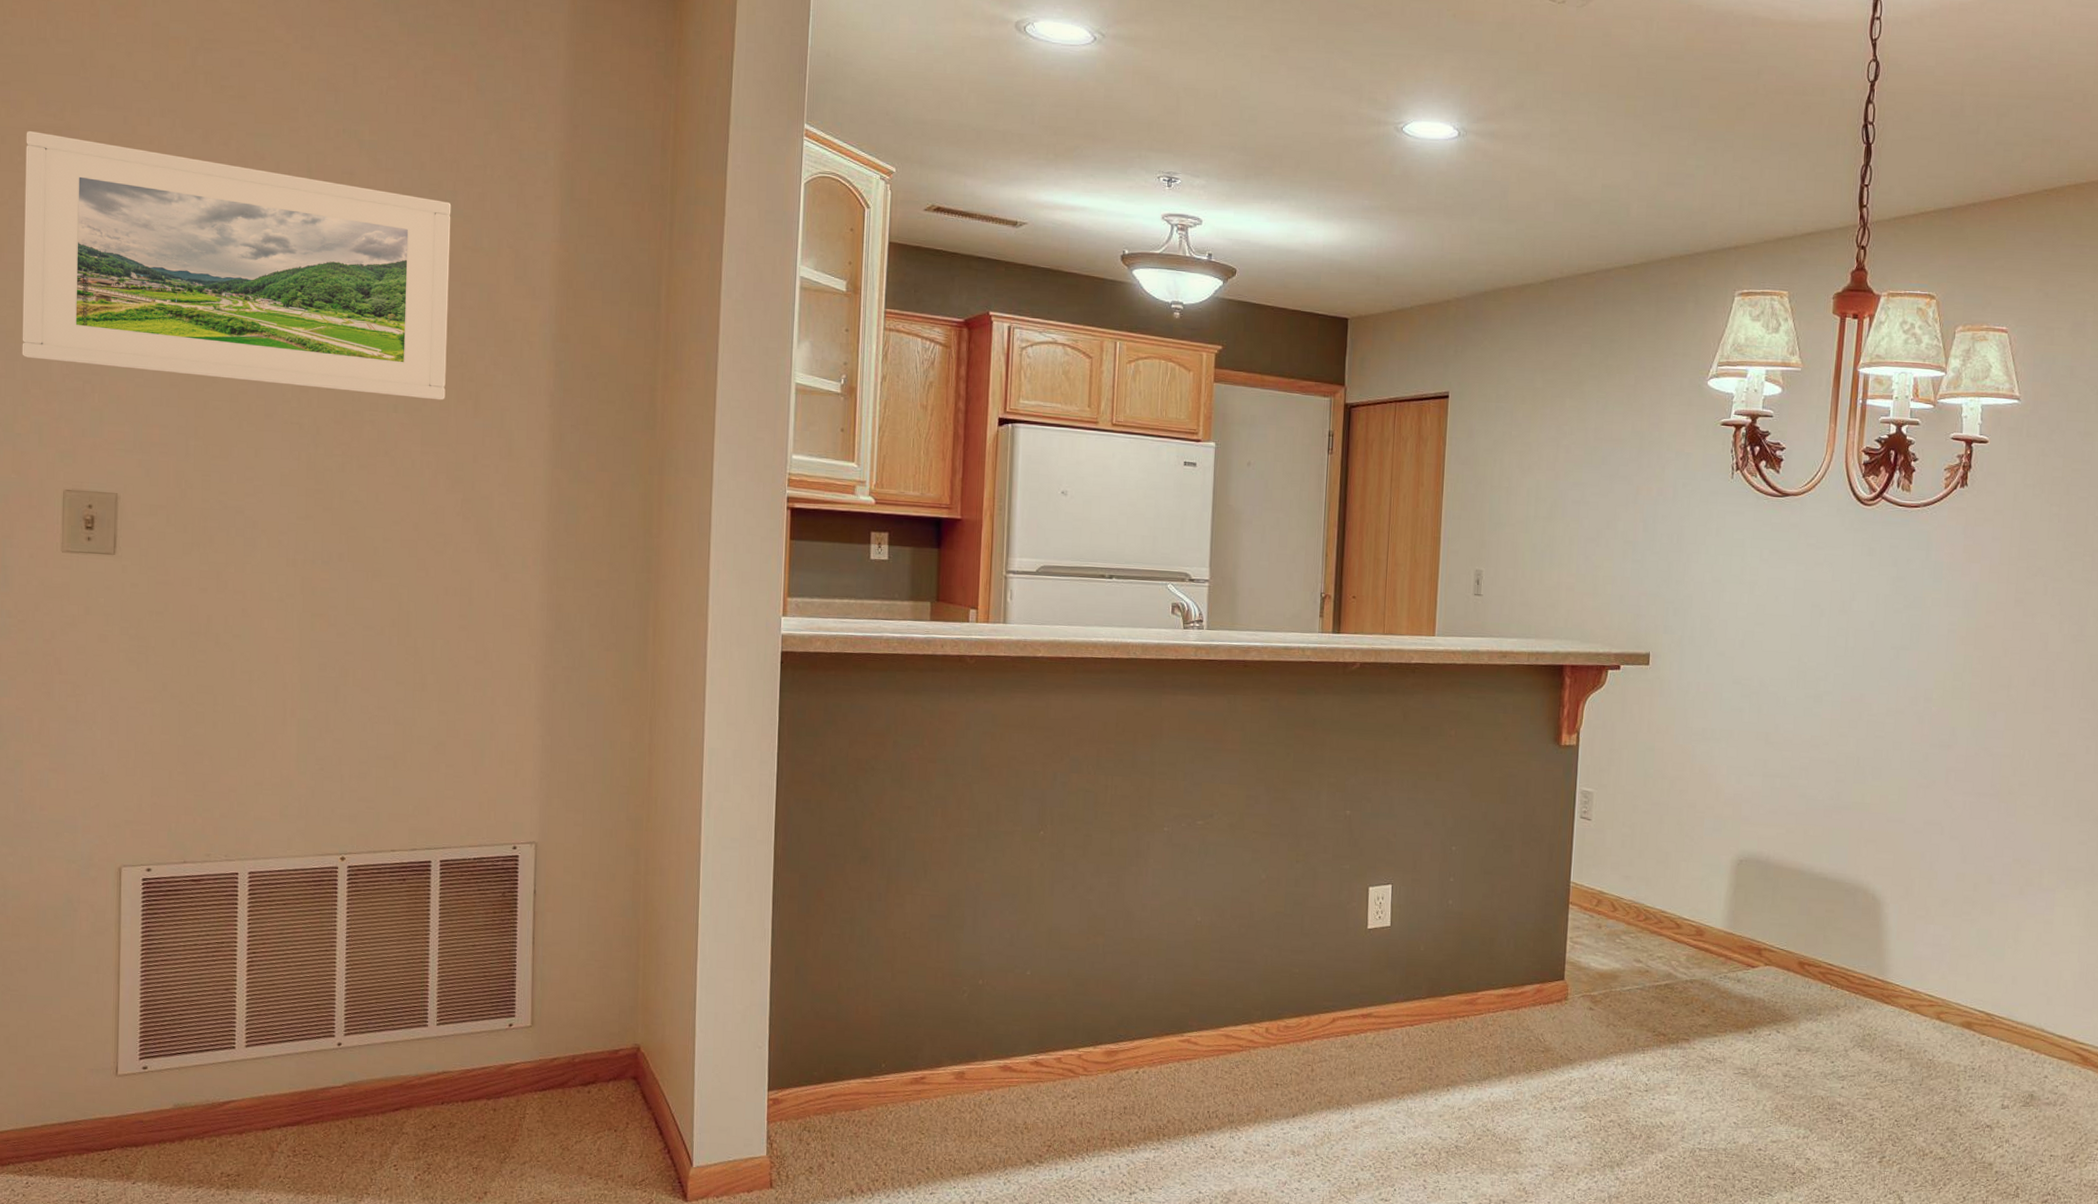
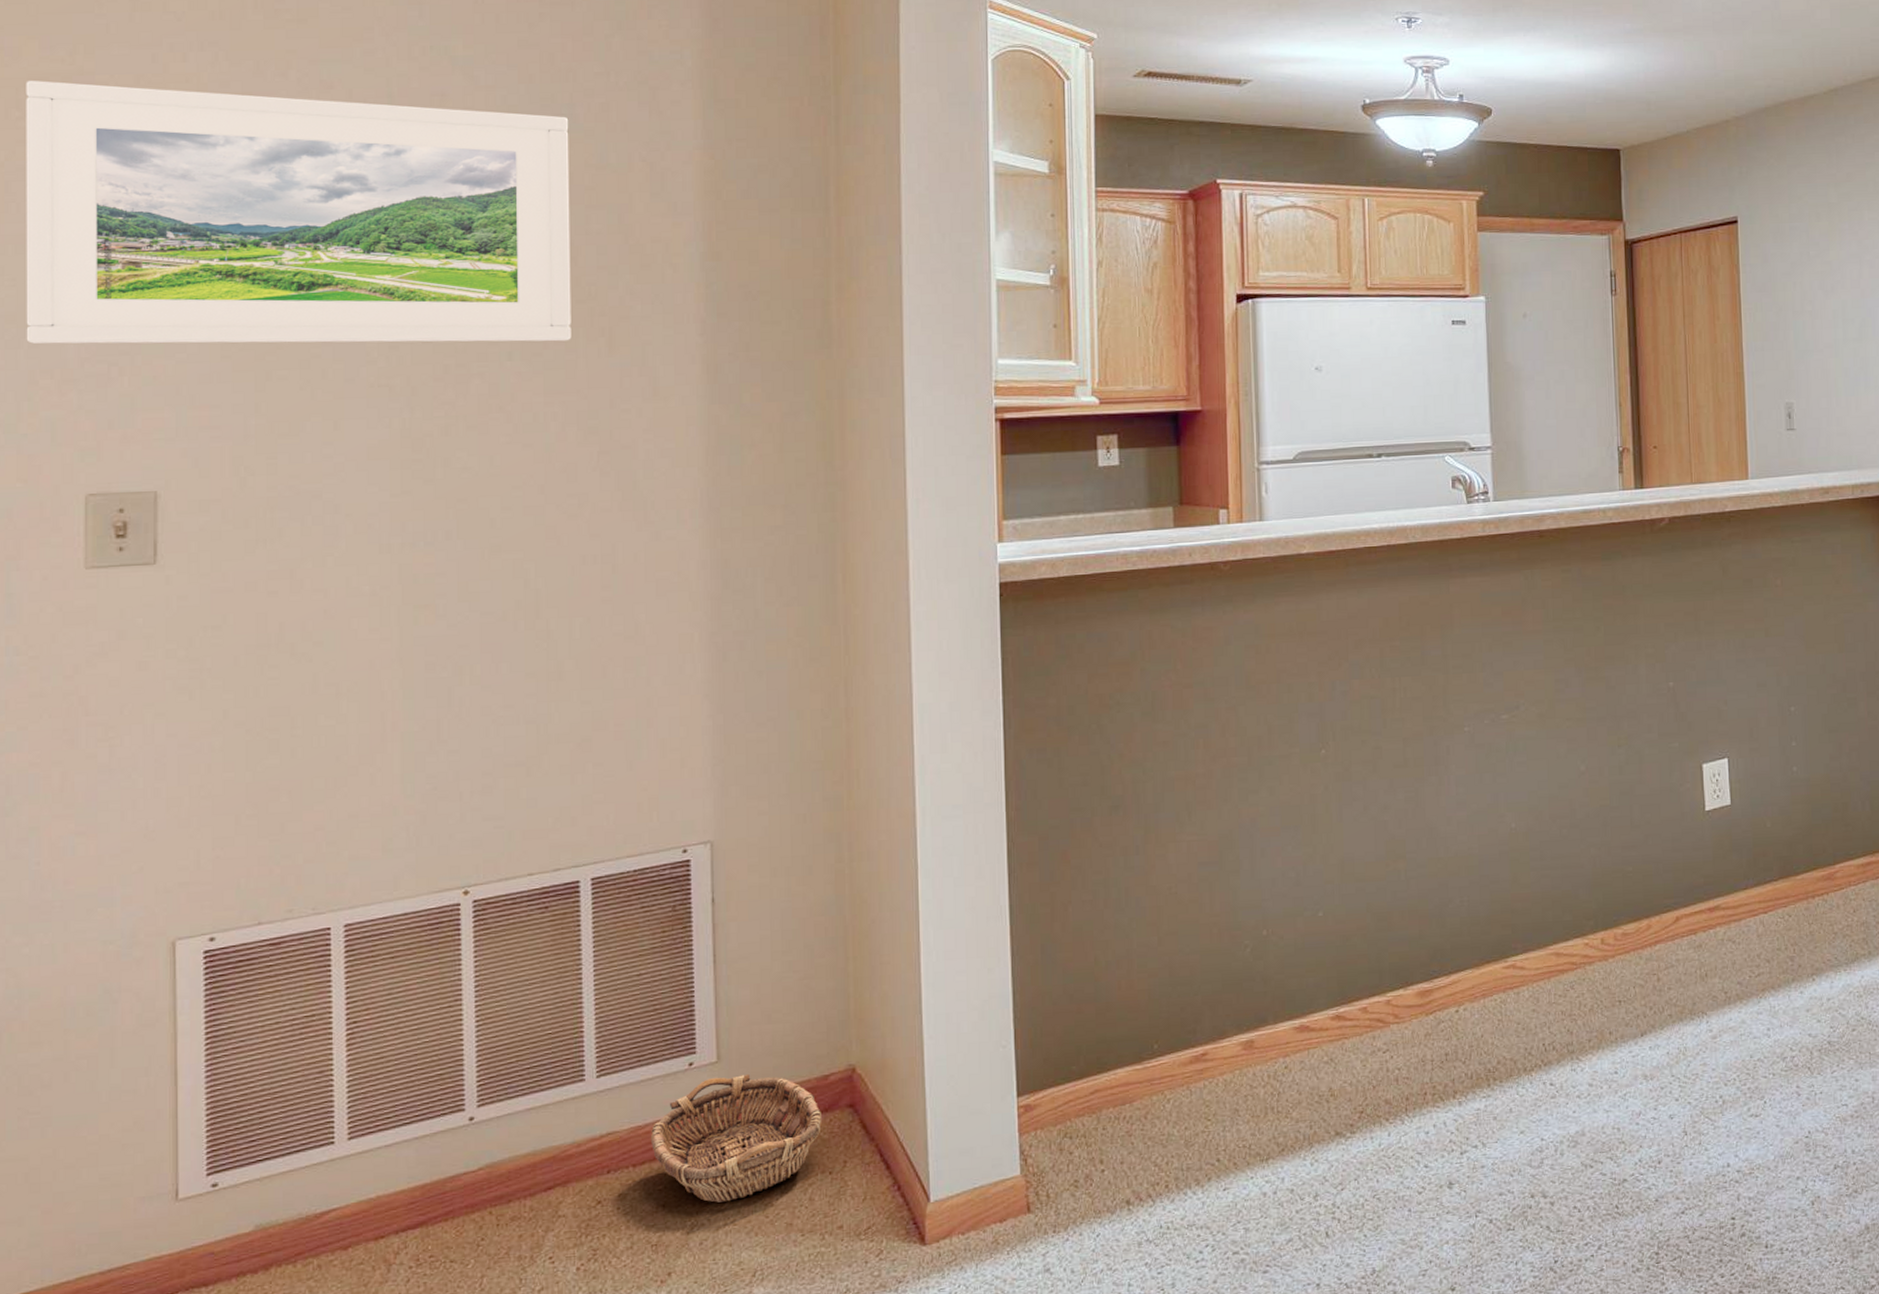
basket: none [476,1038,611,1142] -> present [650,1075,822,1203]

